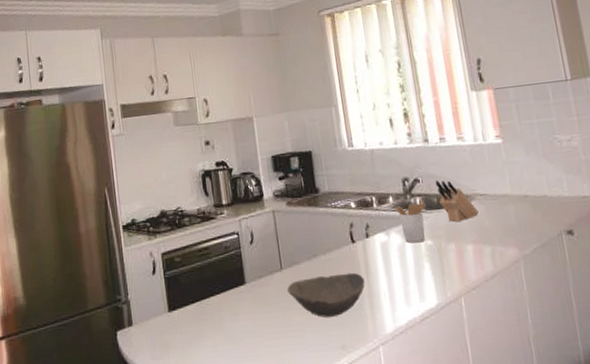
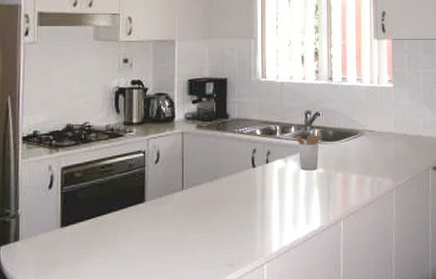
bowl: present [287,272,365,318] -> none [186,195,259,237]
knife block: present [435,180,479,222] -> none [333,115,366,153]

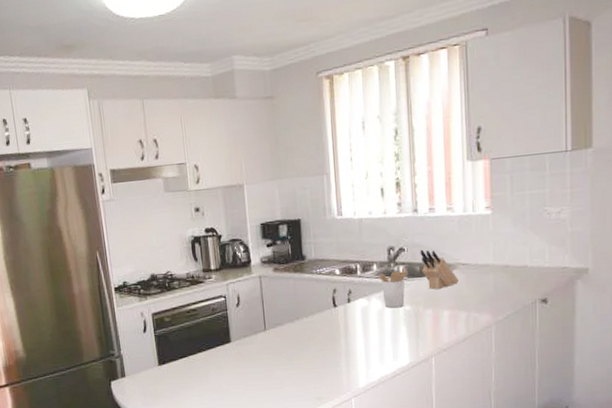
knife block: none [333,115,366,153] -> present [420,249,459,289]

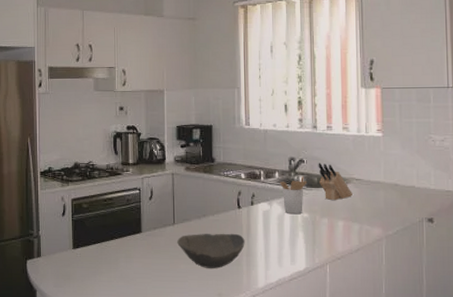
bowl: none [270,334,343,374] -> present [177,233,245,269]

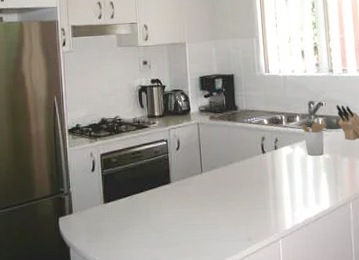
bowl: present [177,233,245,269] -> none [206,178,271,215]

